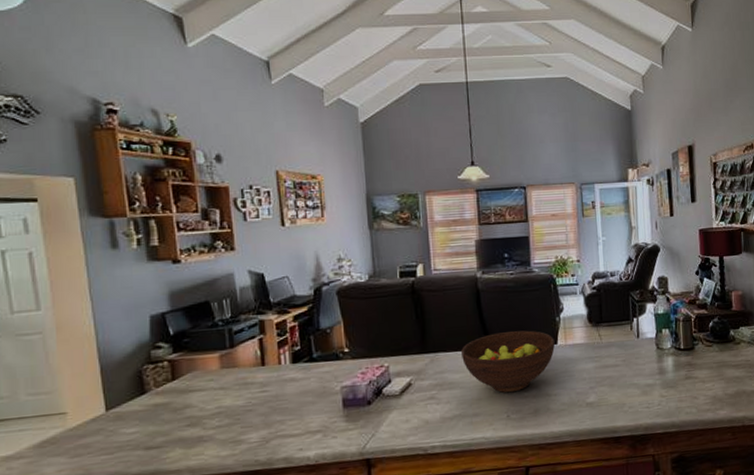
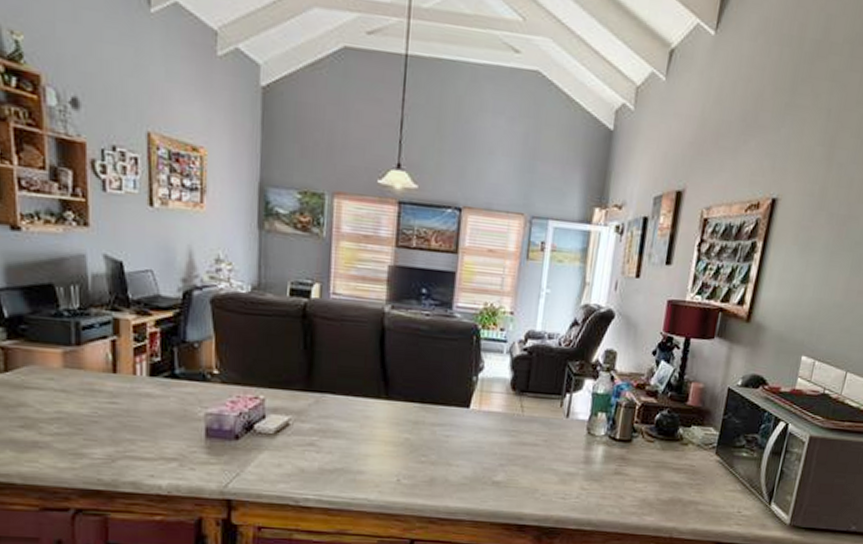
fruit bowl: present [461,330,555,393] -> none [353,382,467,455]

